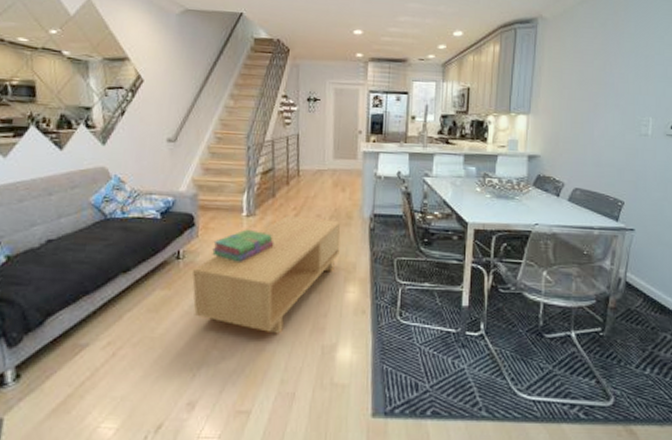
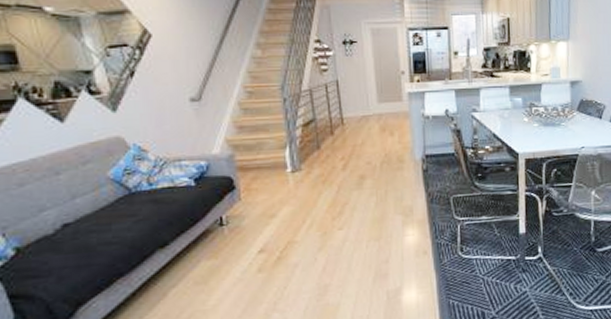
coffee table: present [192,216,341,334] -> none [239,166,395,287]
stack of books: present [212,229,274,262] -> none [258,185,325,221]

